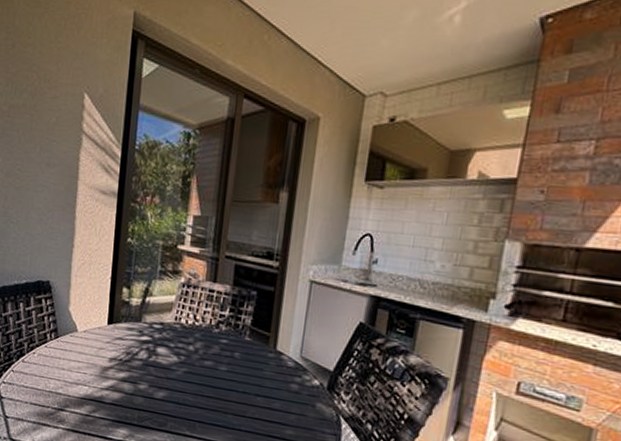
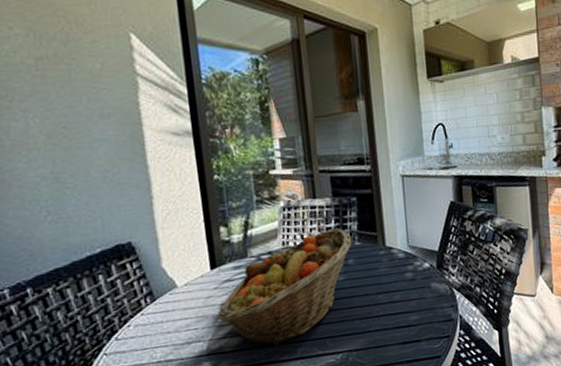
fruit basket: none [105,317,243,413] -> present [217,229,352,346]

